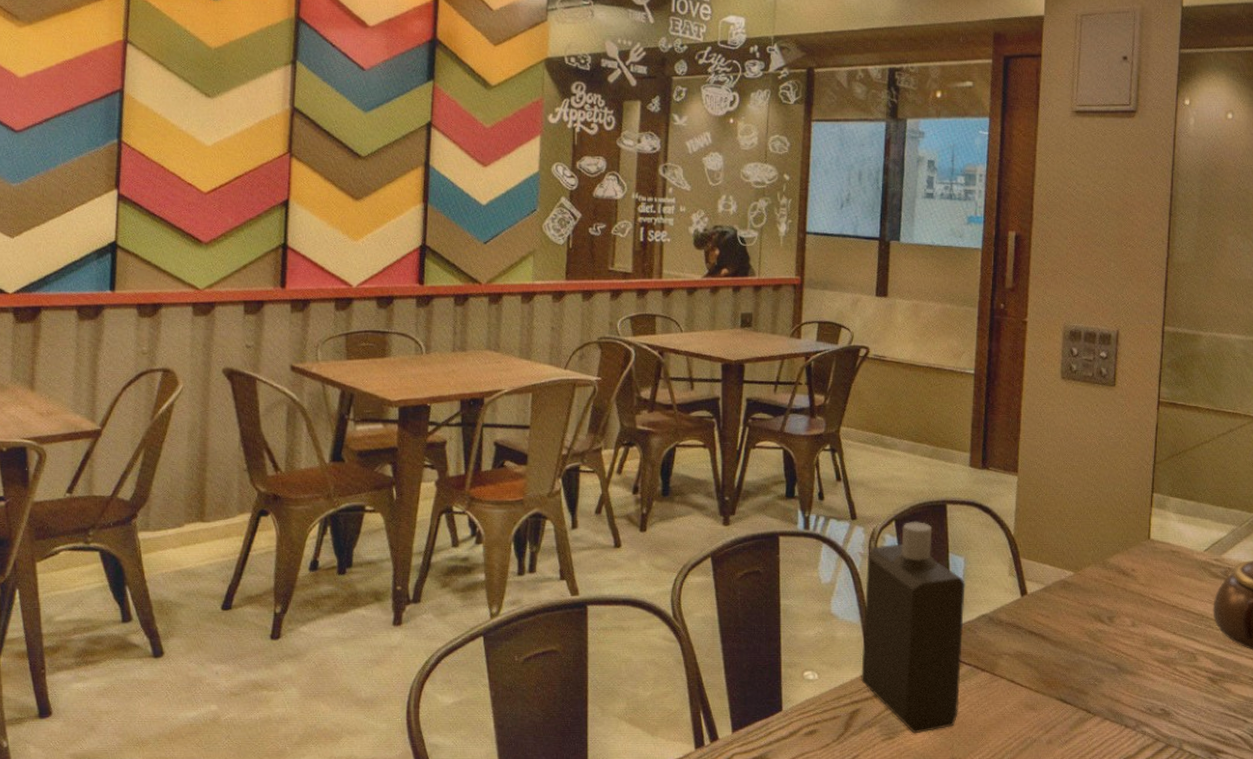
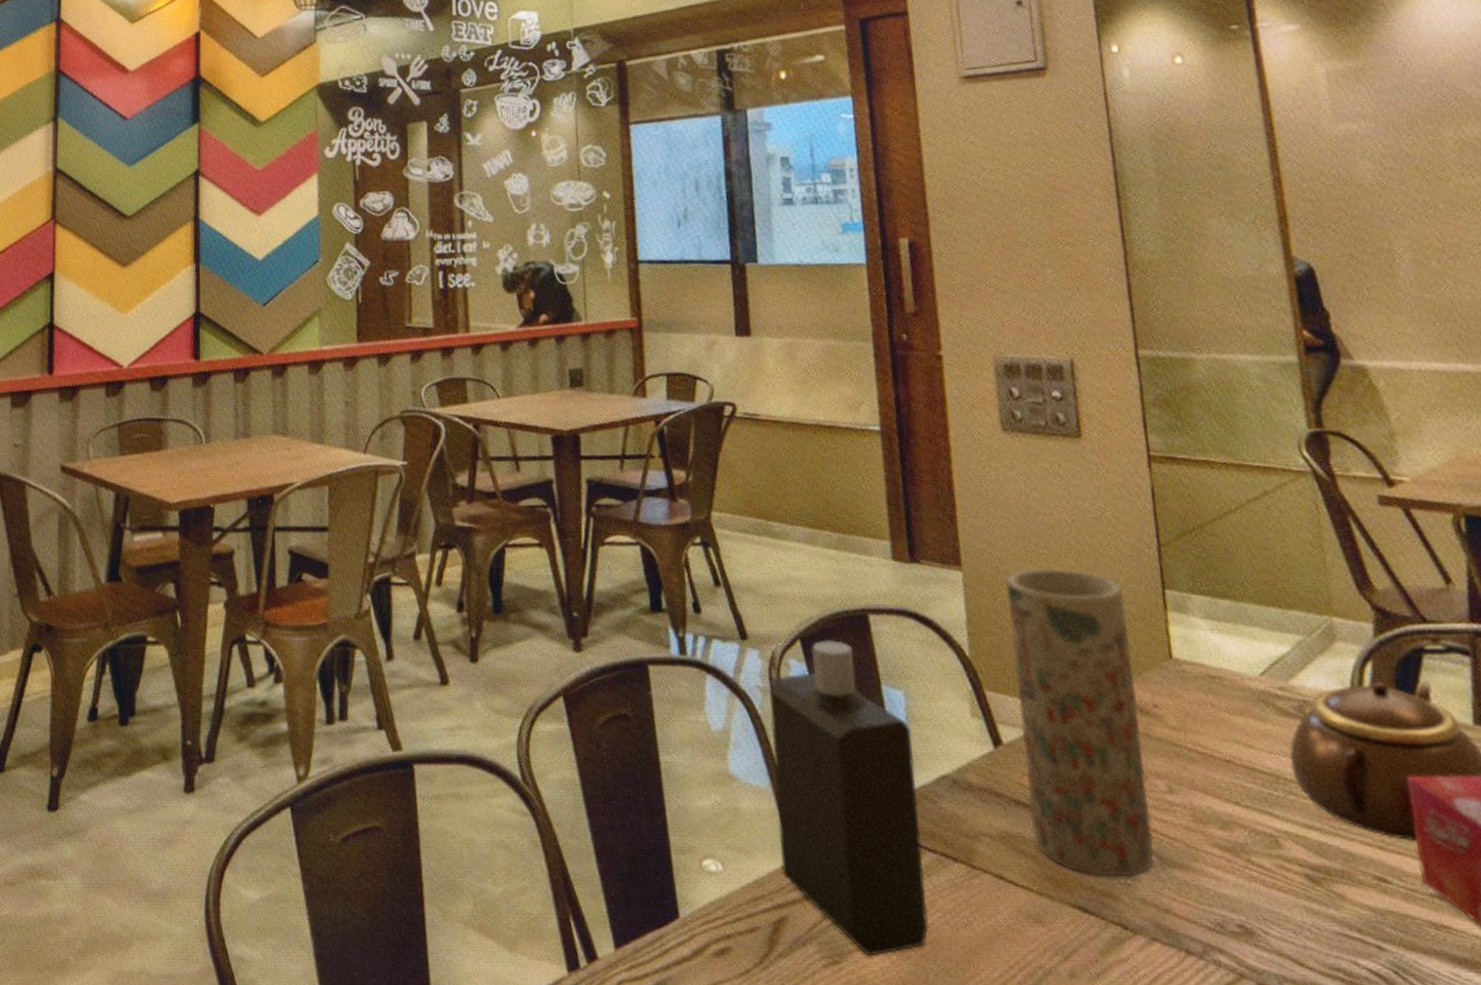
vase: none [1038,476,1125,681] -> present [1005,567,1154,878]

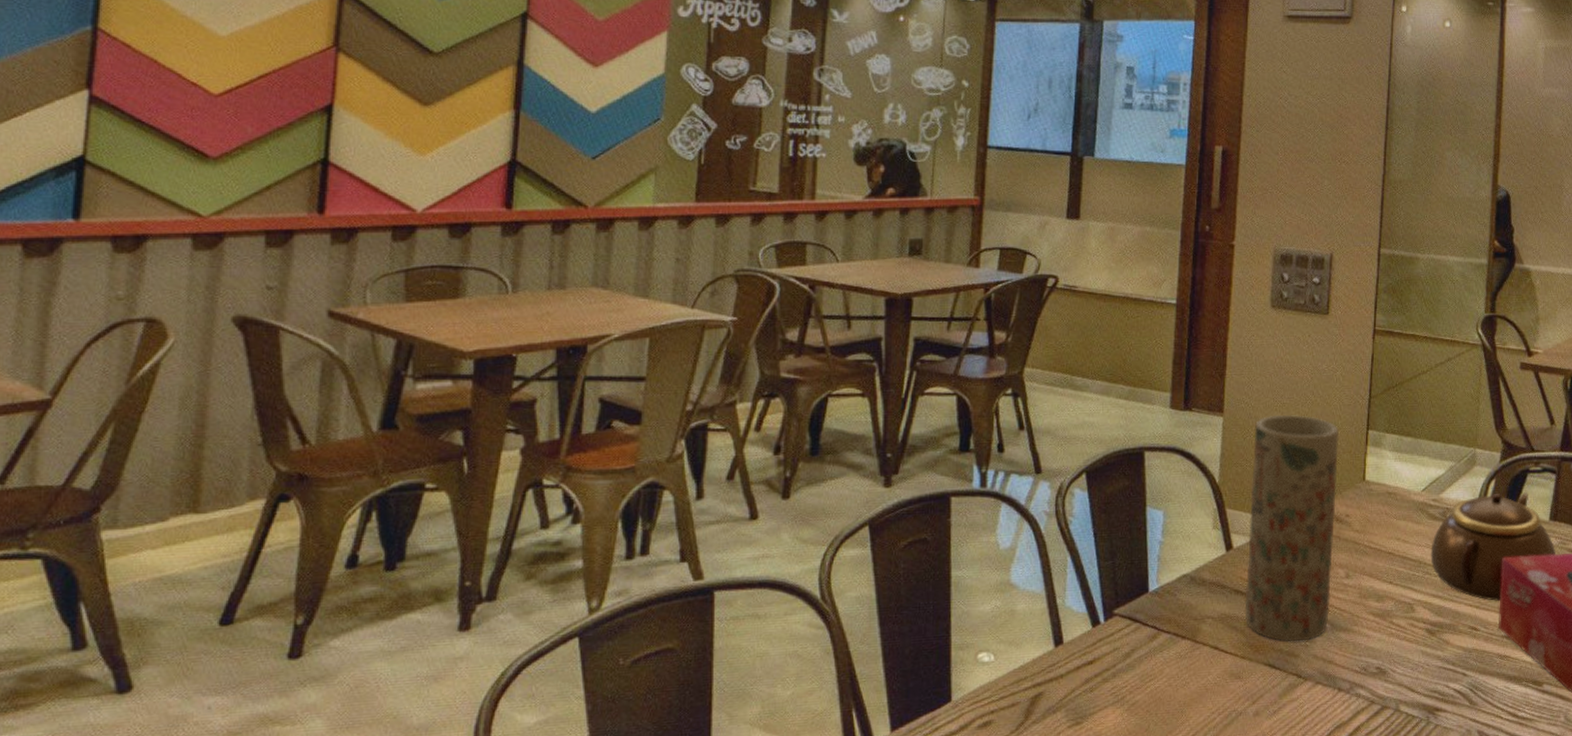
bottle: present [768,640,929,957] -> none [1043,473,1165,717]

